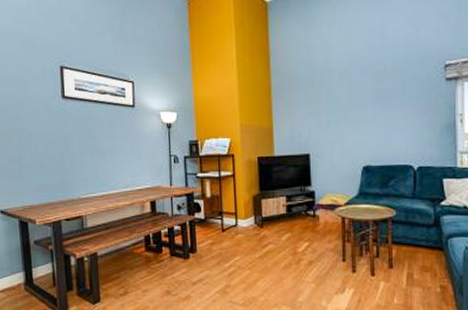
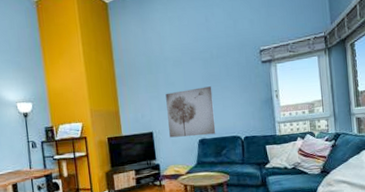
wall art: none [328,105,384,162] -> present [166,86,216,138]

